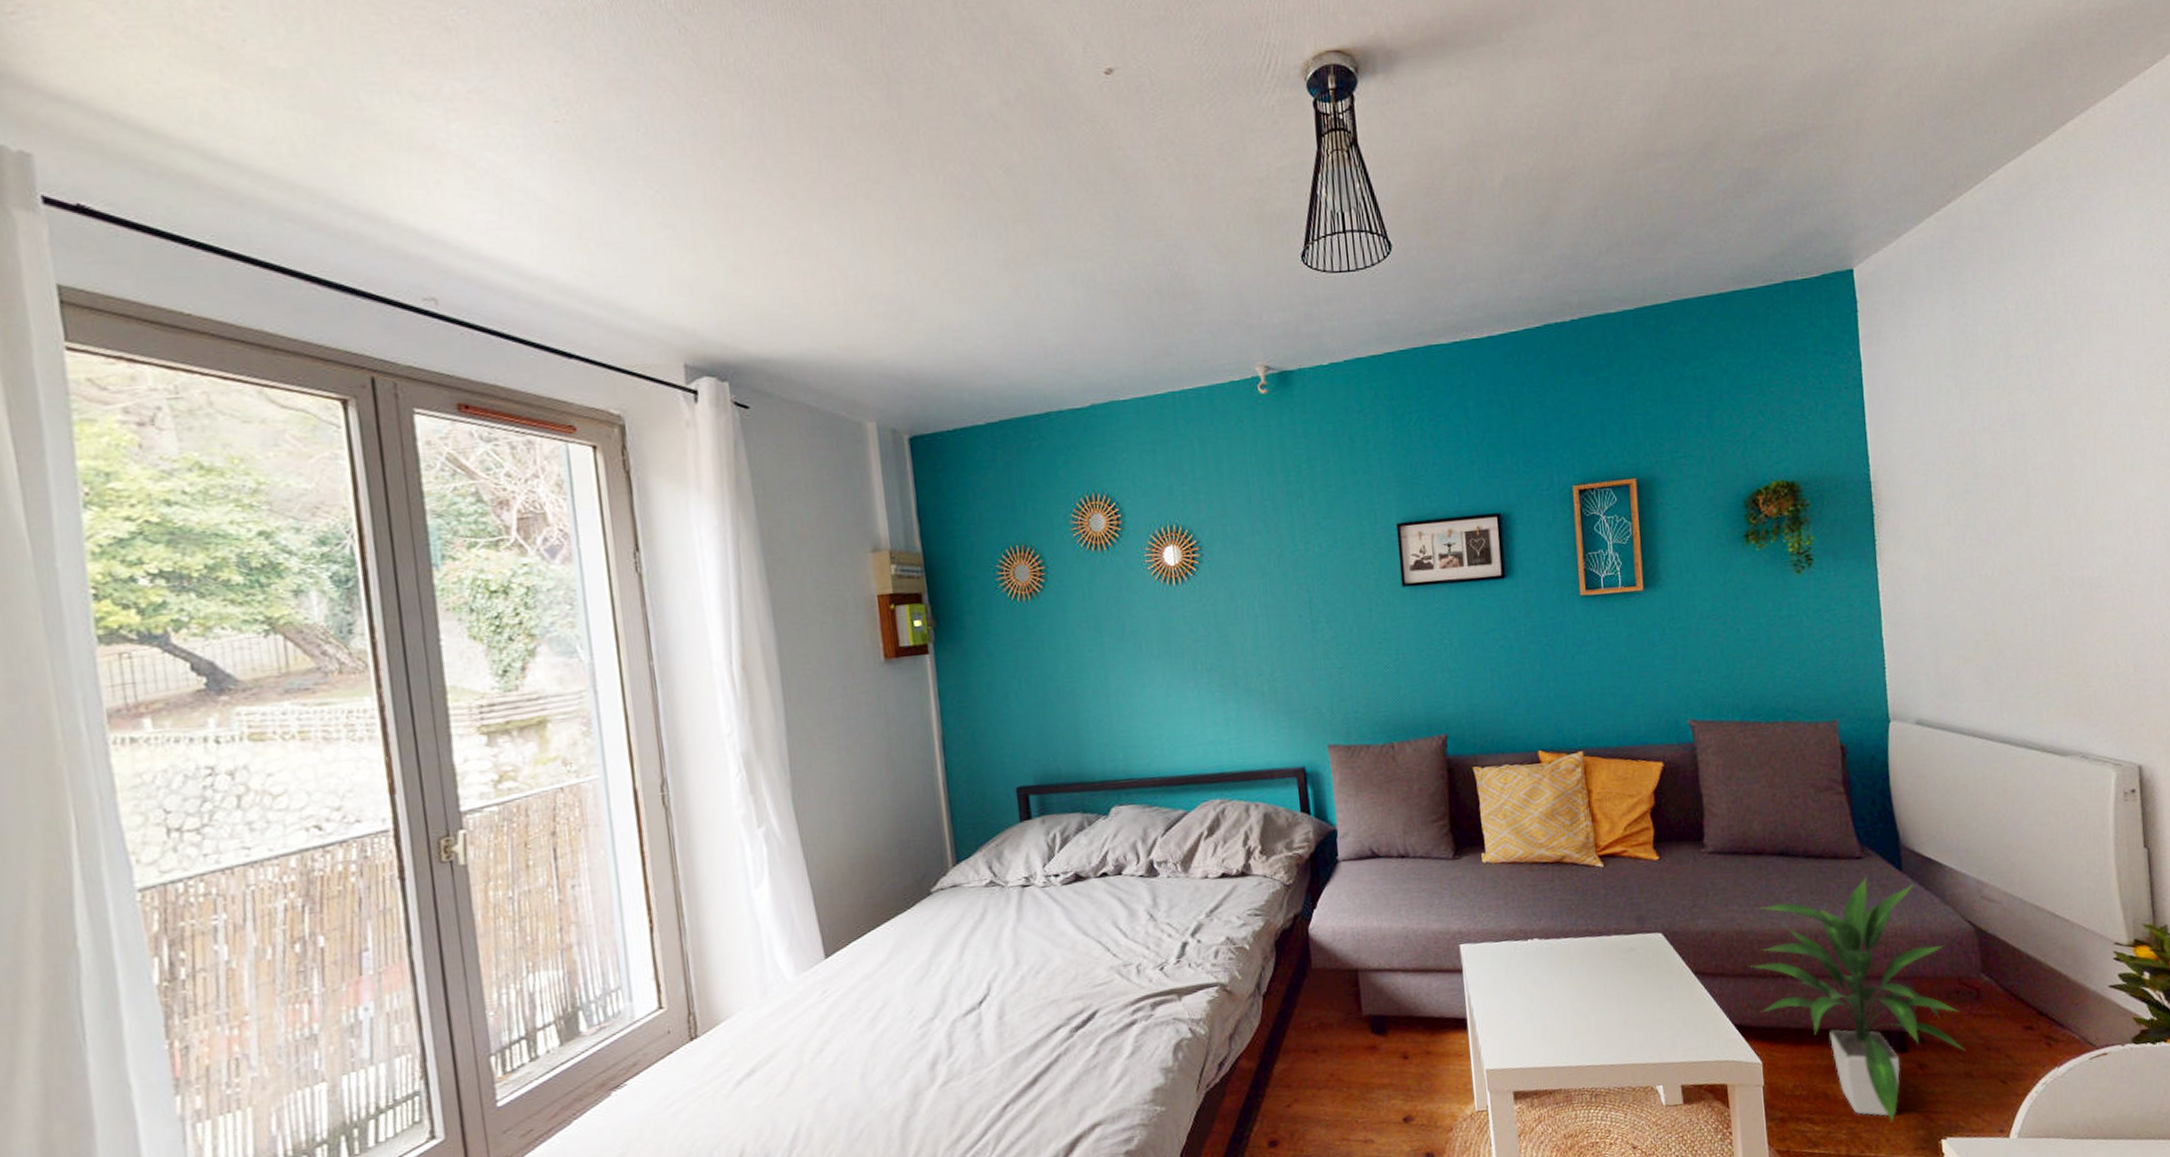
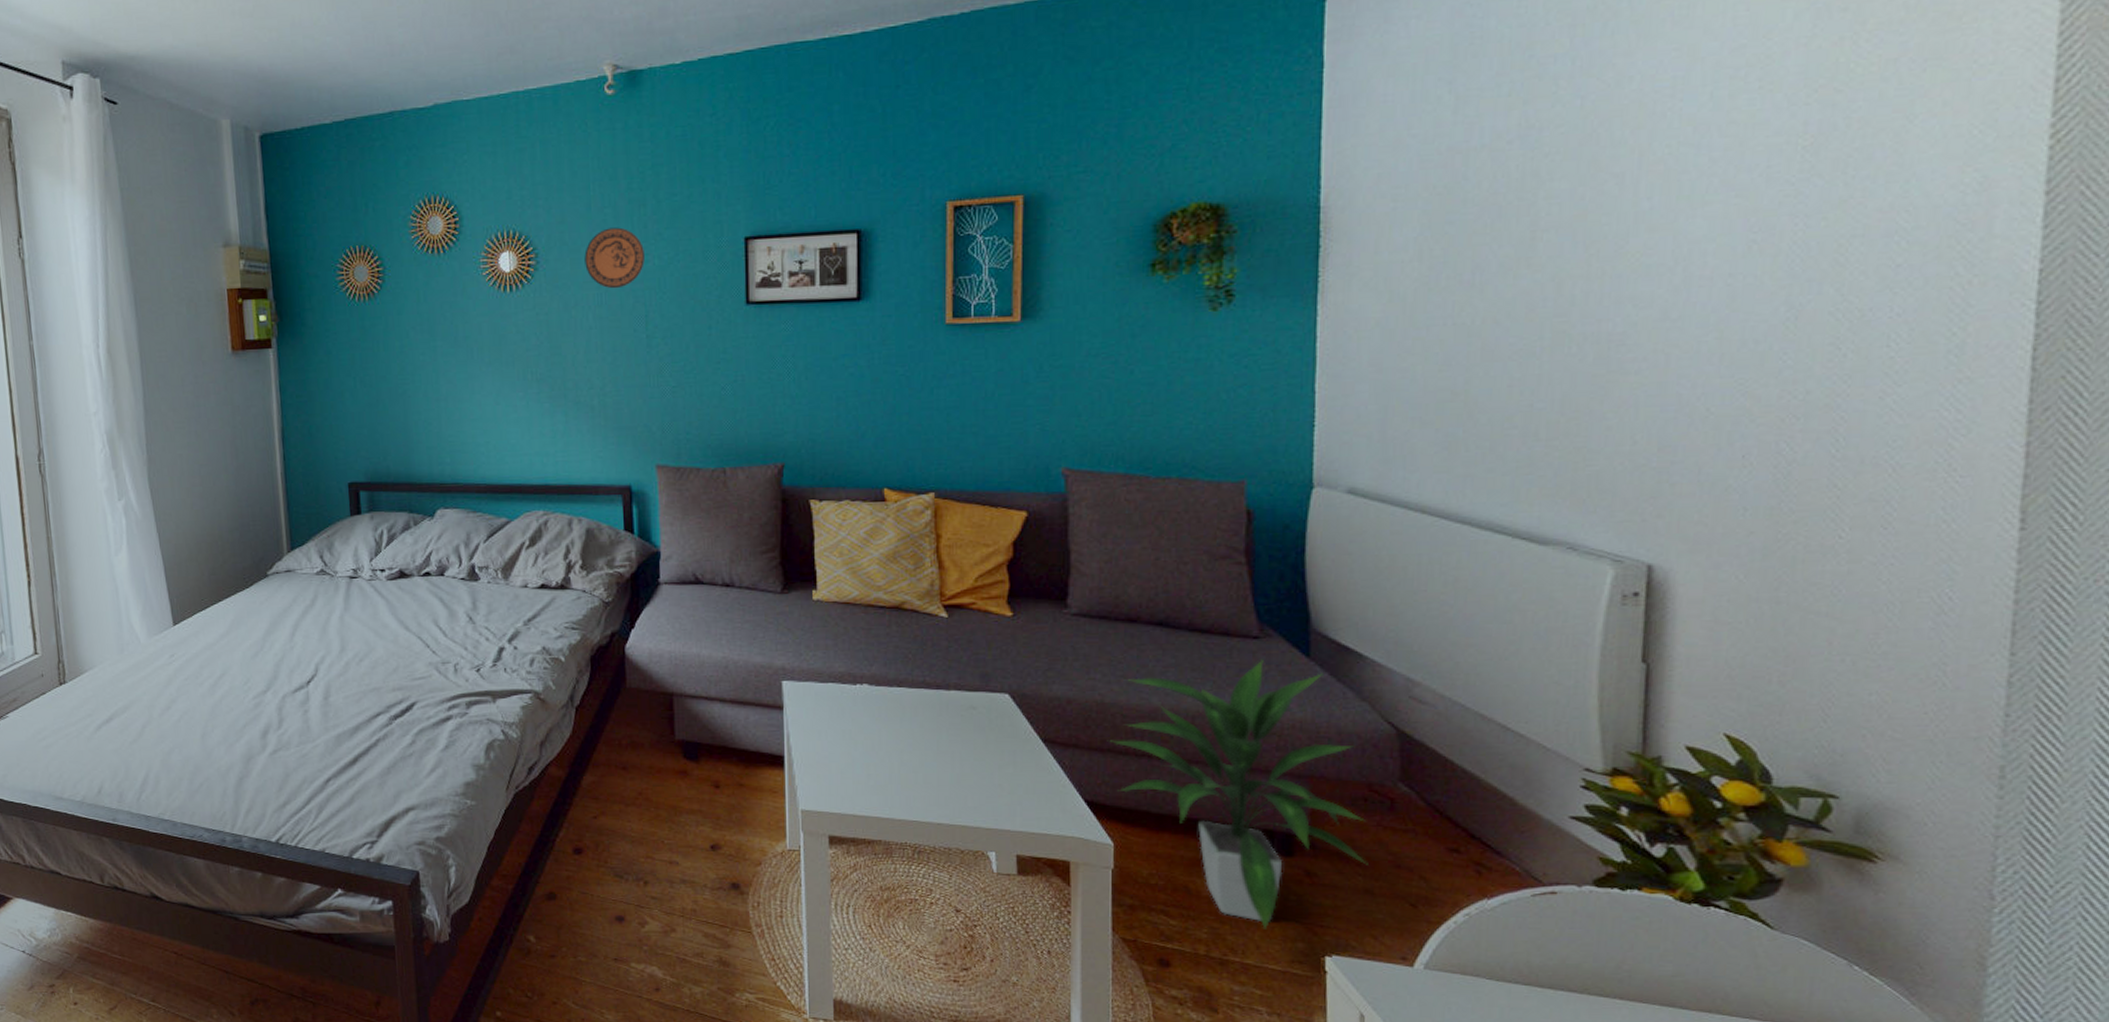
decorative plate: none [1247,518,1305,578] -> present [584,227,645,289]

